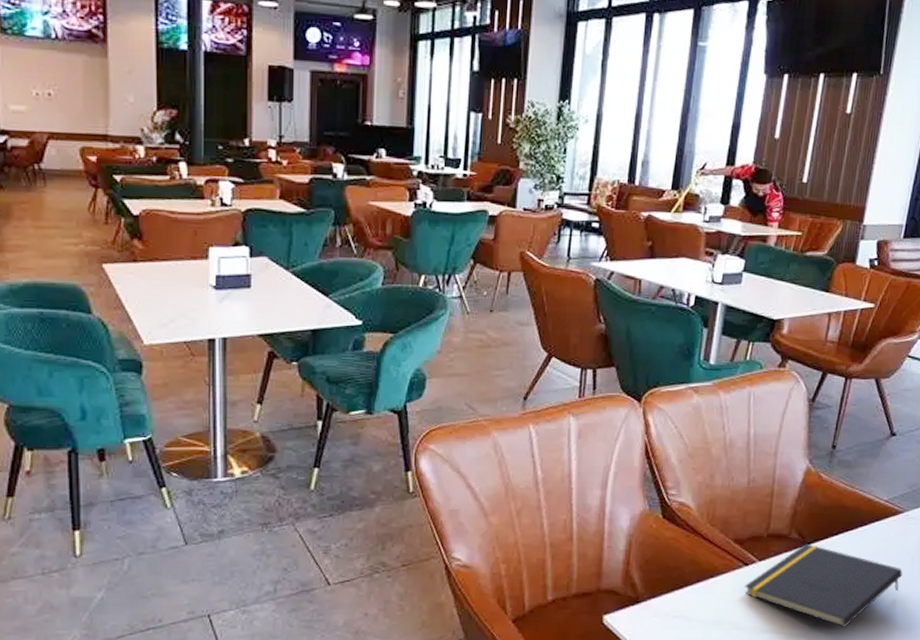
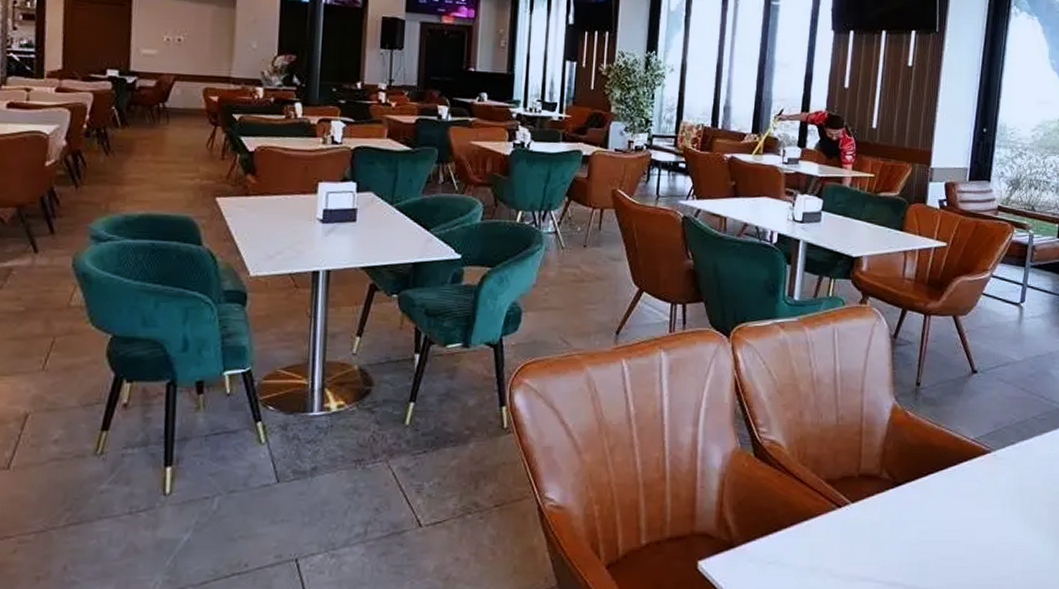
notepad: present [744,543,903,627] -> none [838,484,996,575]

